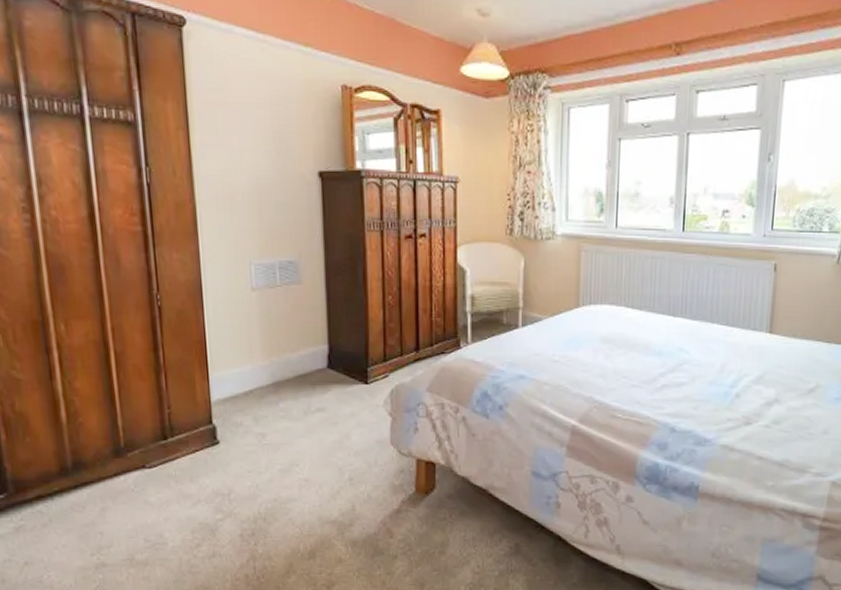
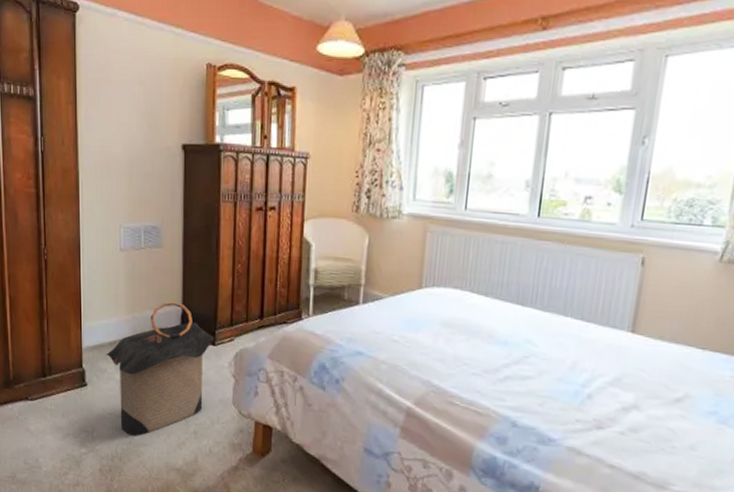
laundry hamper: none [241,342,368,492] -> present [106,301,215,436]

